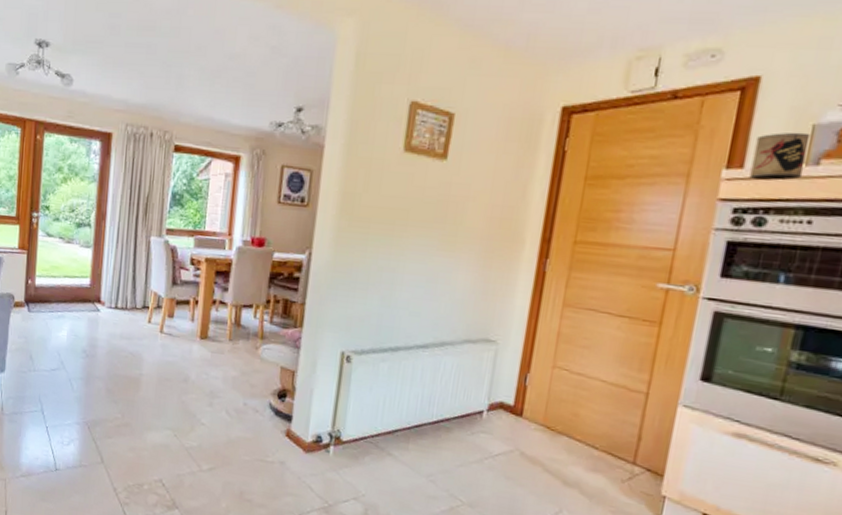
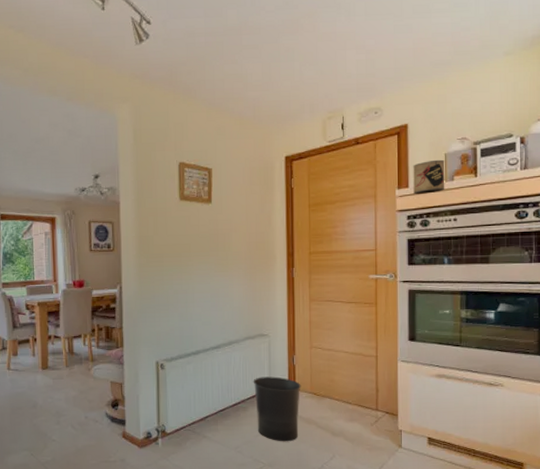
waste bin: none [460,393,531,481] -> present [253,376,301,441]

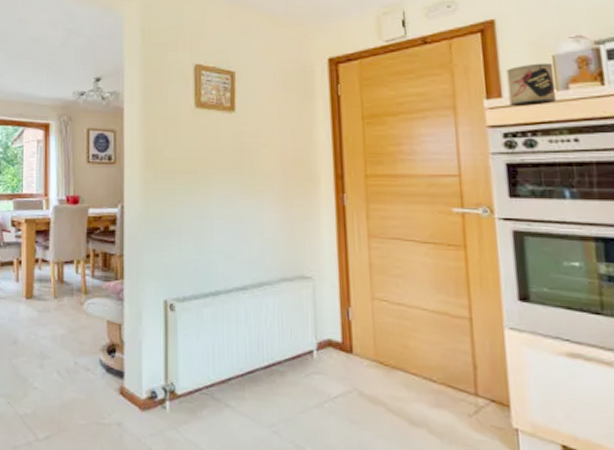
waste bin: present [253,376,301,441] -> none [292,332,361,425]

